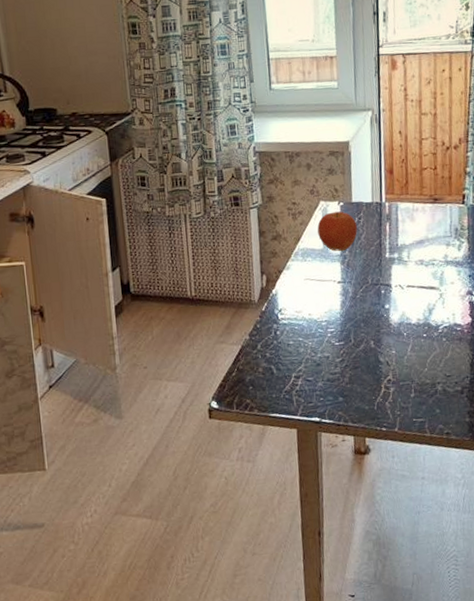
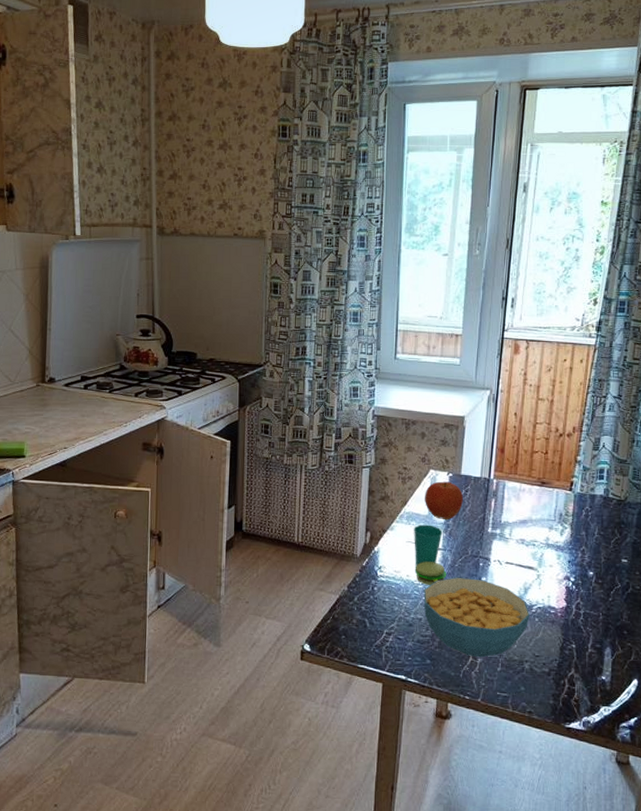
cup: none [310,258,350,322] -> present [414,524,447,586]
cereal bowl: none [327,307,438,387] -> present [423,577,531,658]

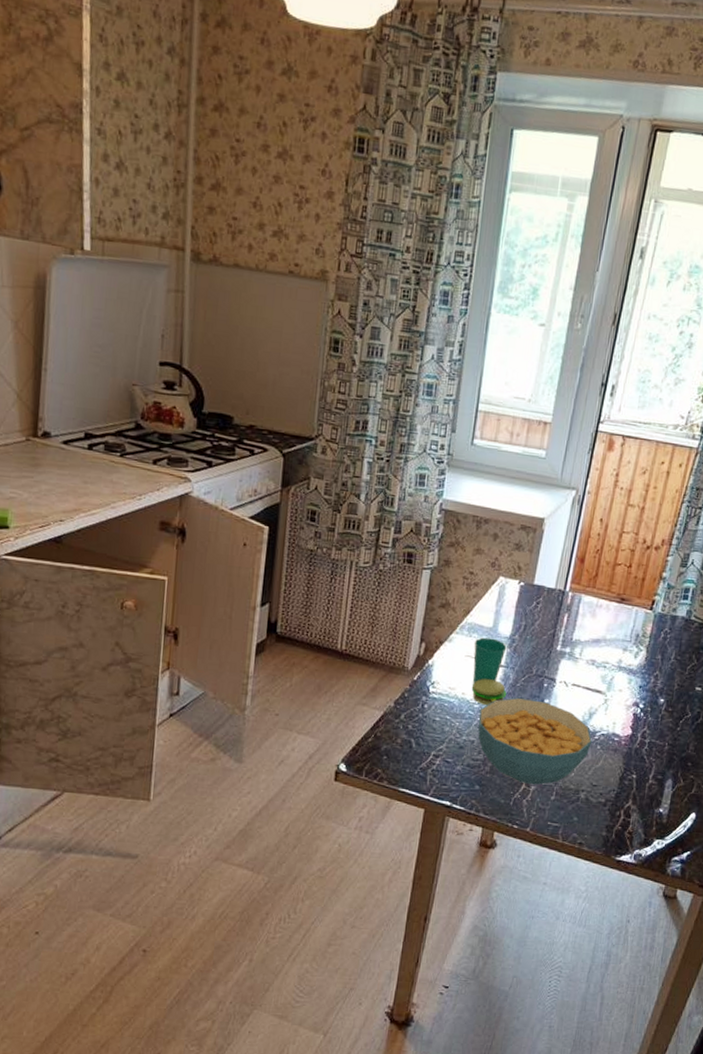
fruit: present [425,481,464,520] -> none [490,590,534,634]

